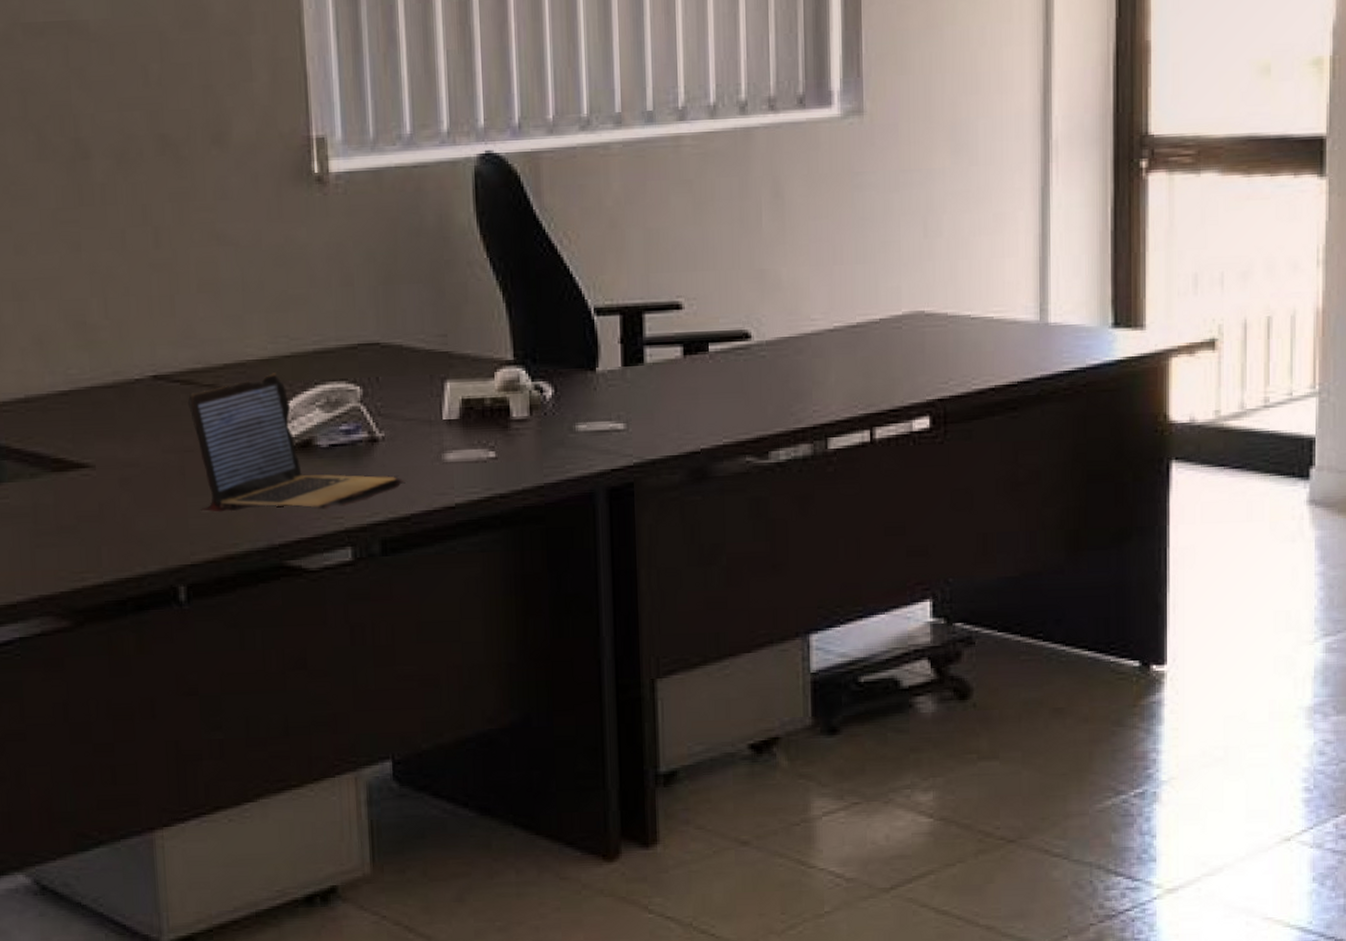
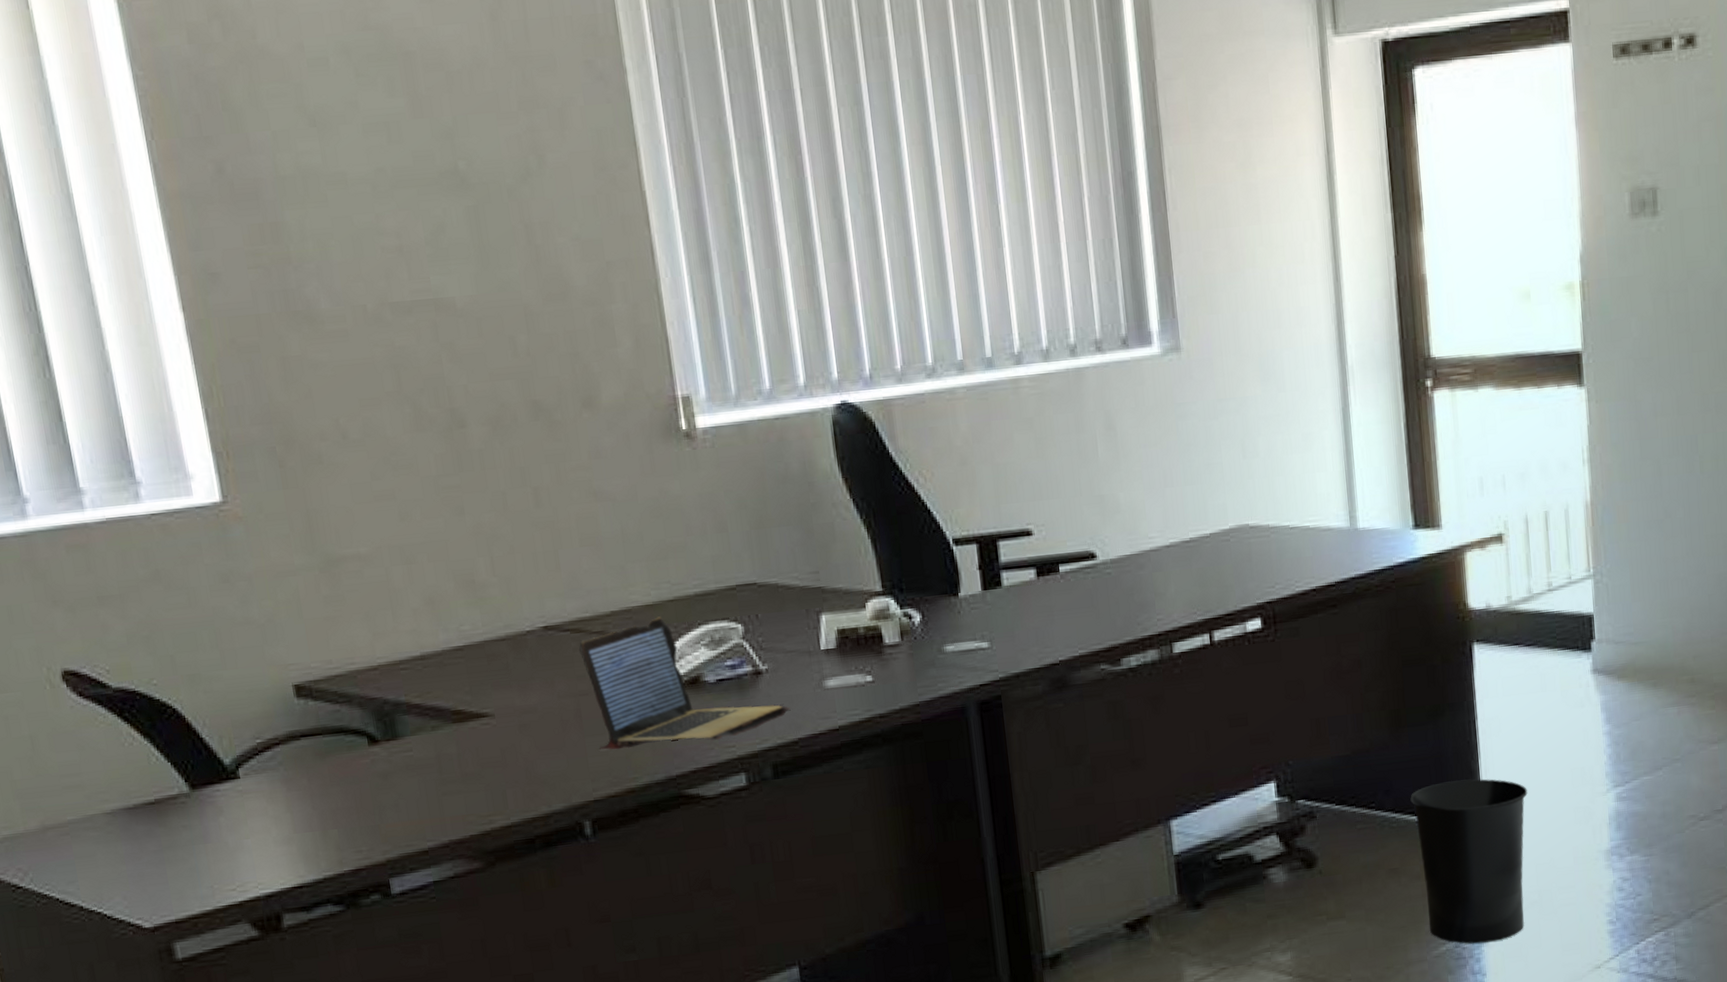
waste bin: none [1084,614,1221,800] -> present [1410,779,1528,944]

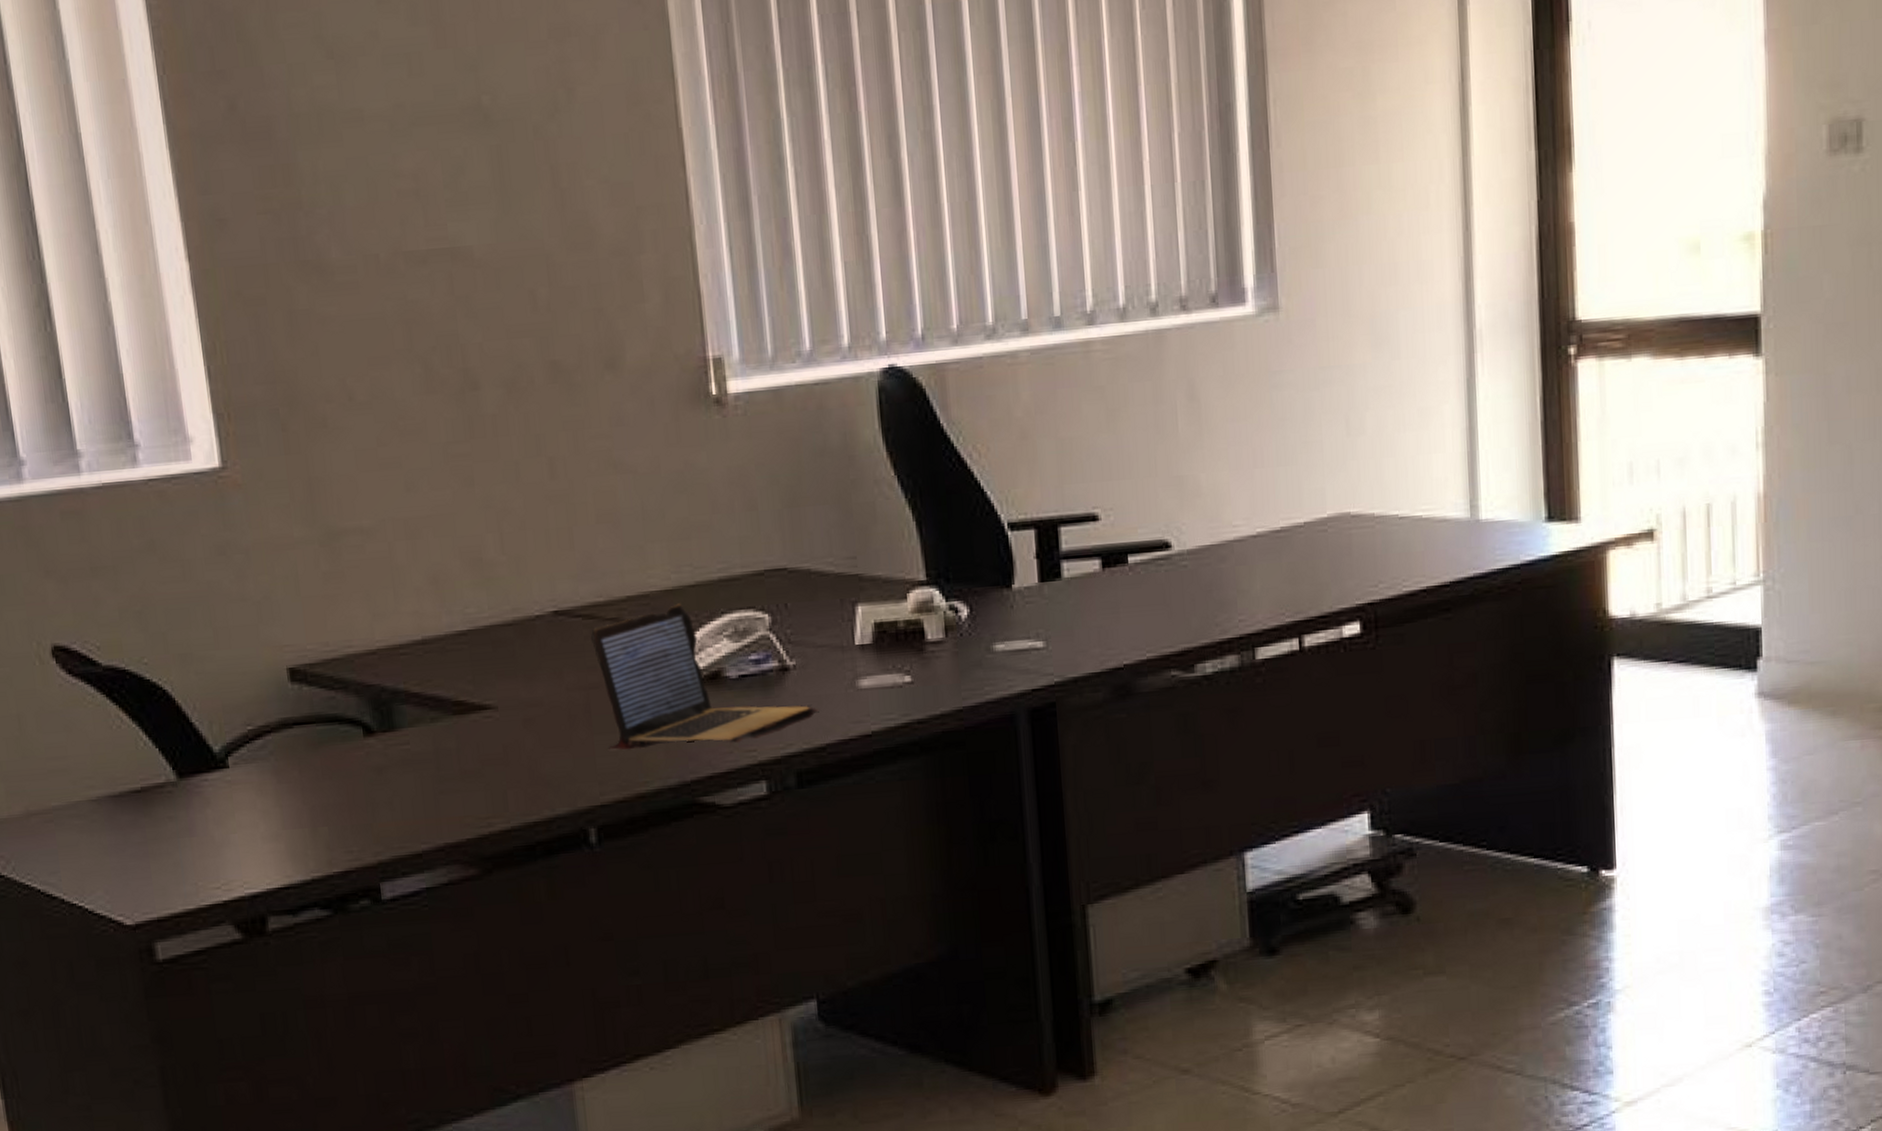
waste bin: present [1410,779,1528,944] -> none [1529,817,1671,1011]

